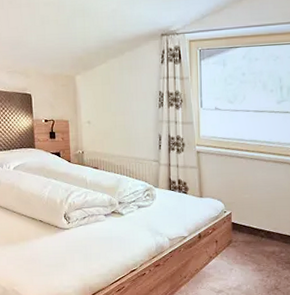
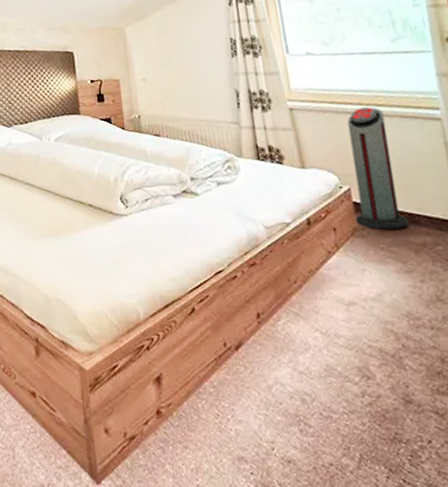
air purifier: none [231,153,266,242] -> present [347,107,409,230]

